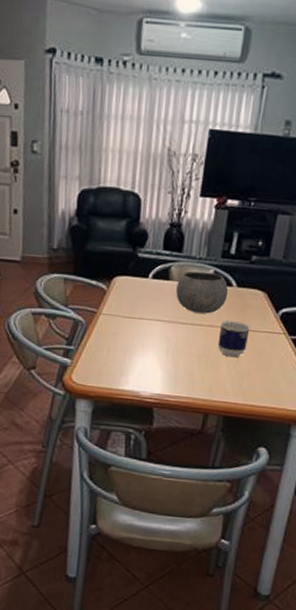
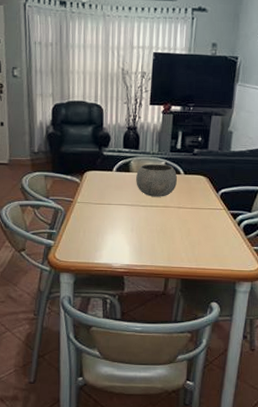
cup: present [217,320,250,358] -> none [172,201,197,231]

